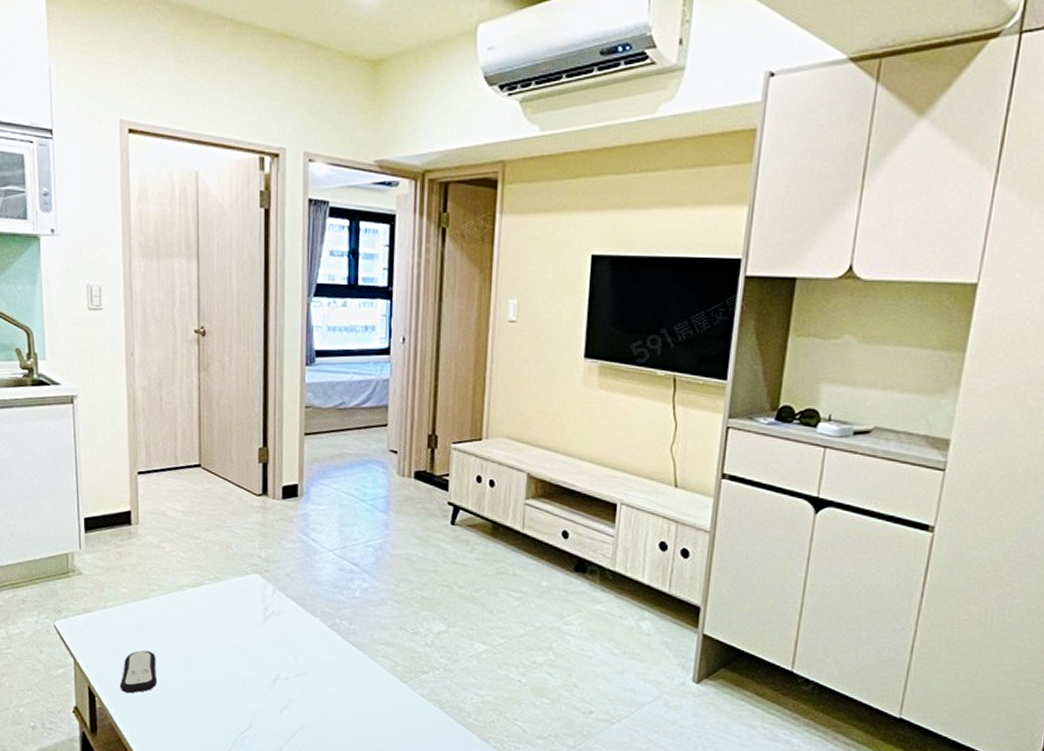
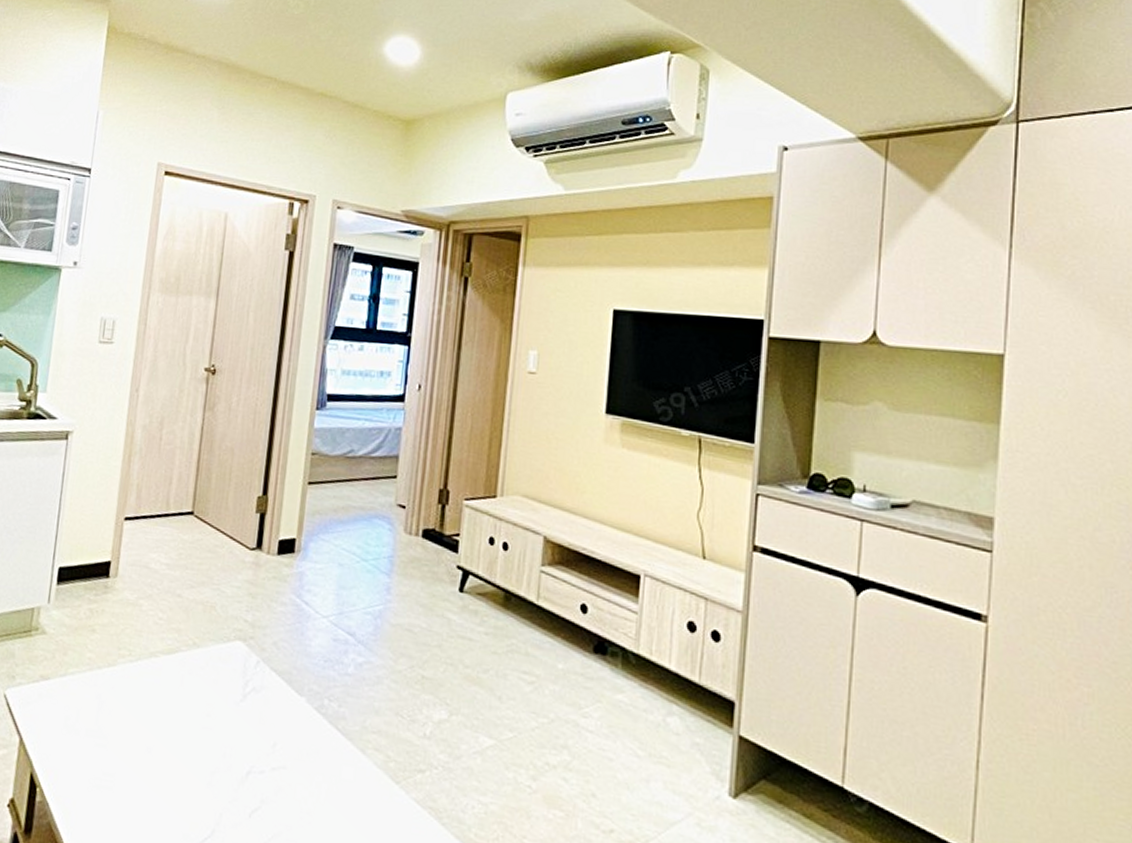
remote control: present [120,650,158,694] -> none [67,729,115,785]

